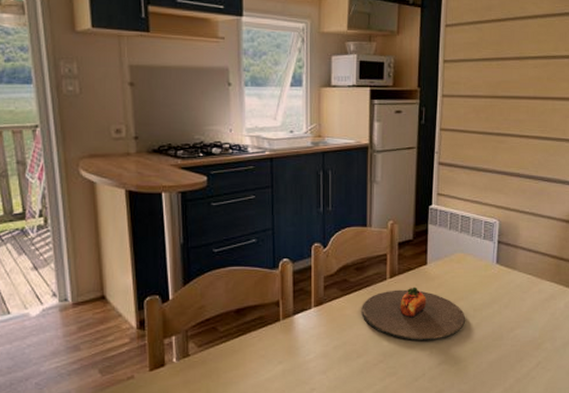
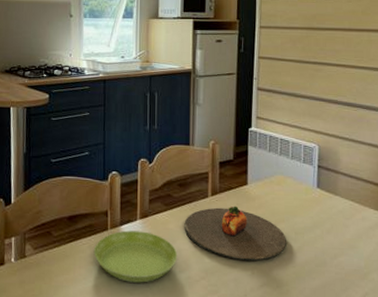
saucer: none [265,319,355,372] -> present [93,230,178,283]

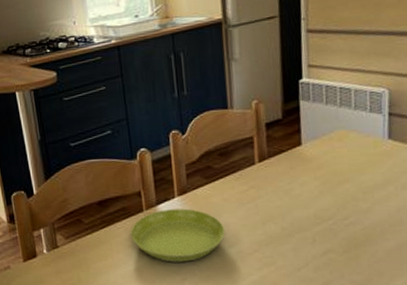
plate: present [184,206,286,262] -> none [229,170,353,229]

